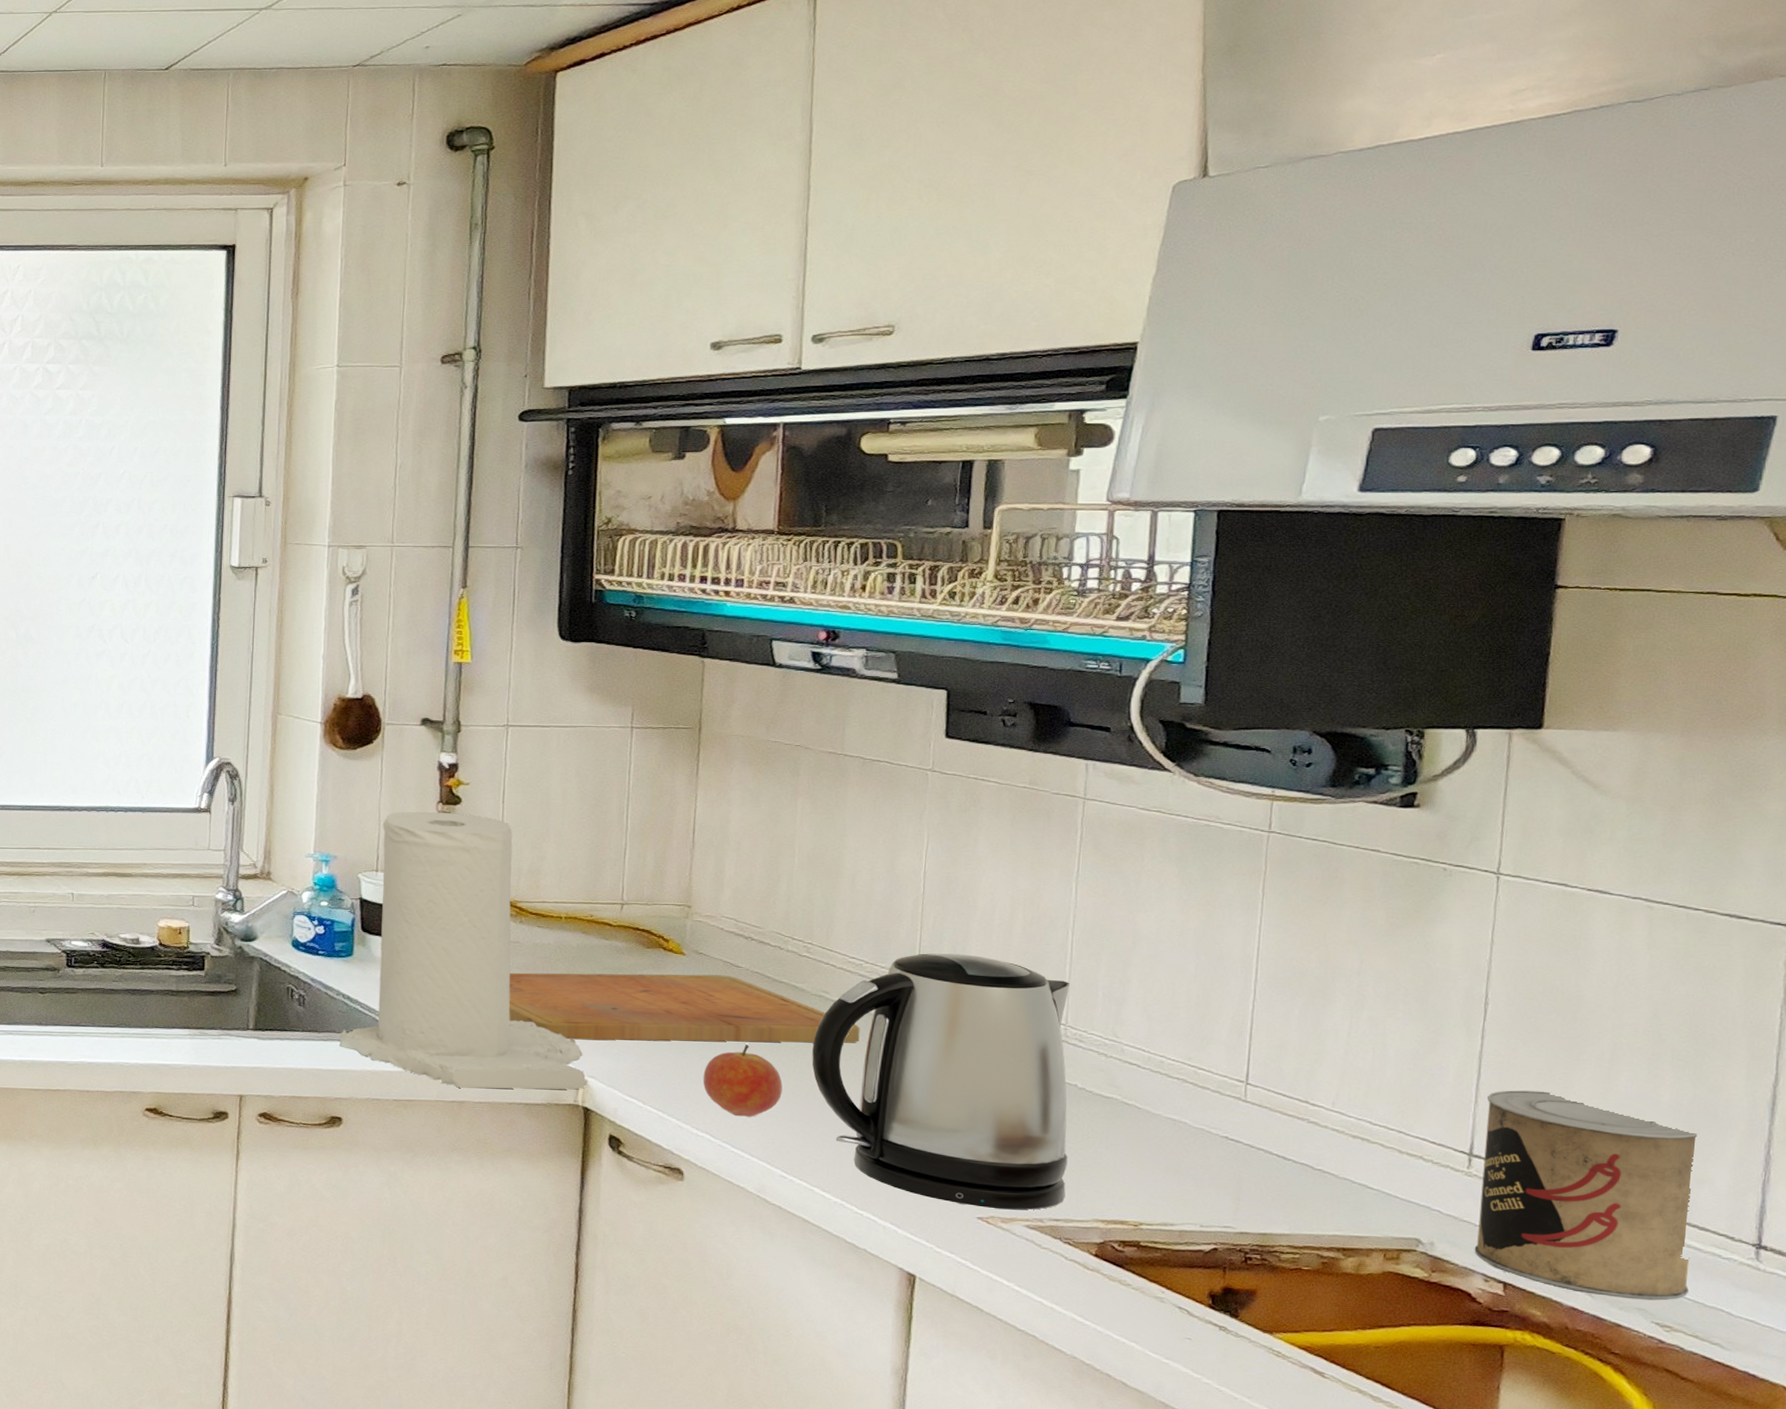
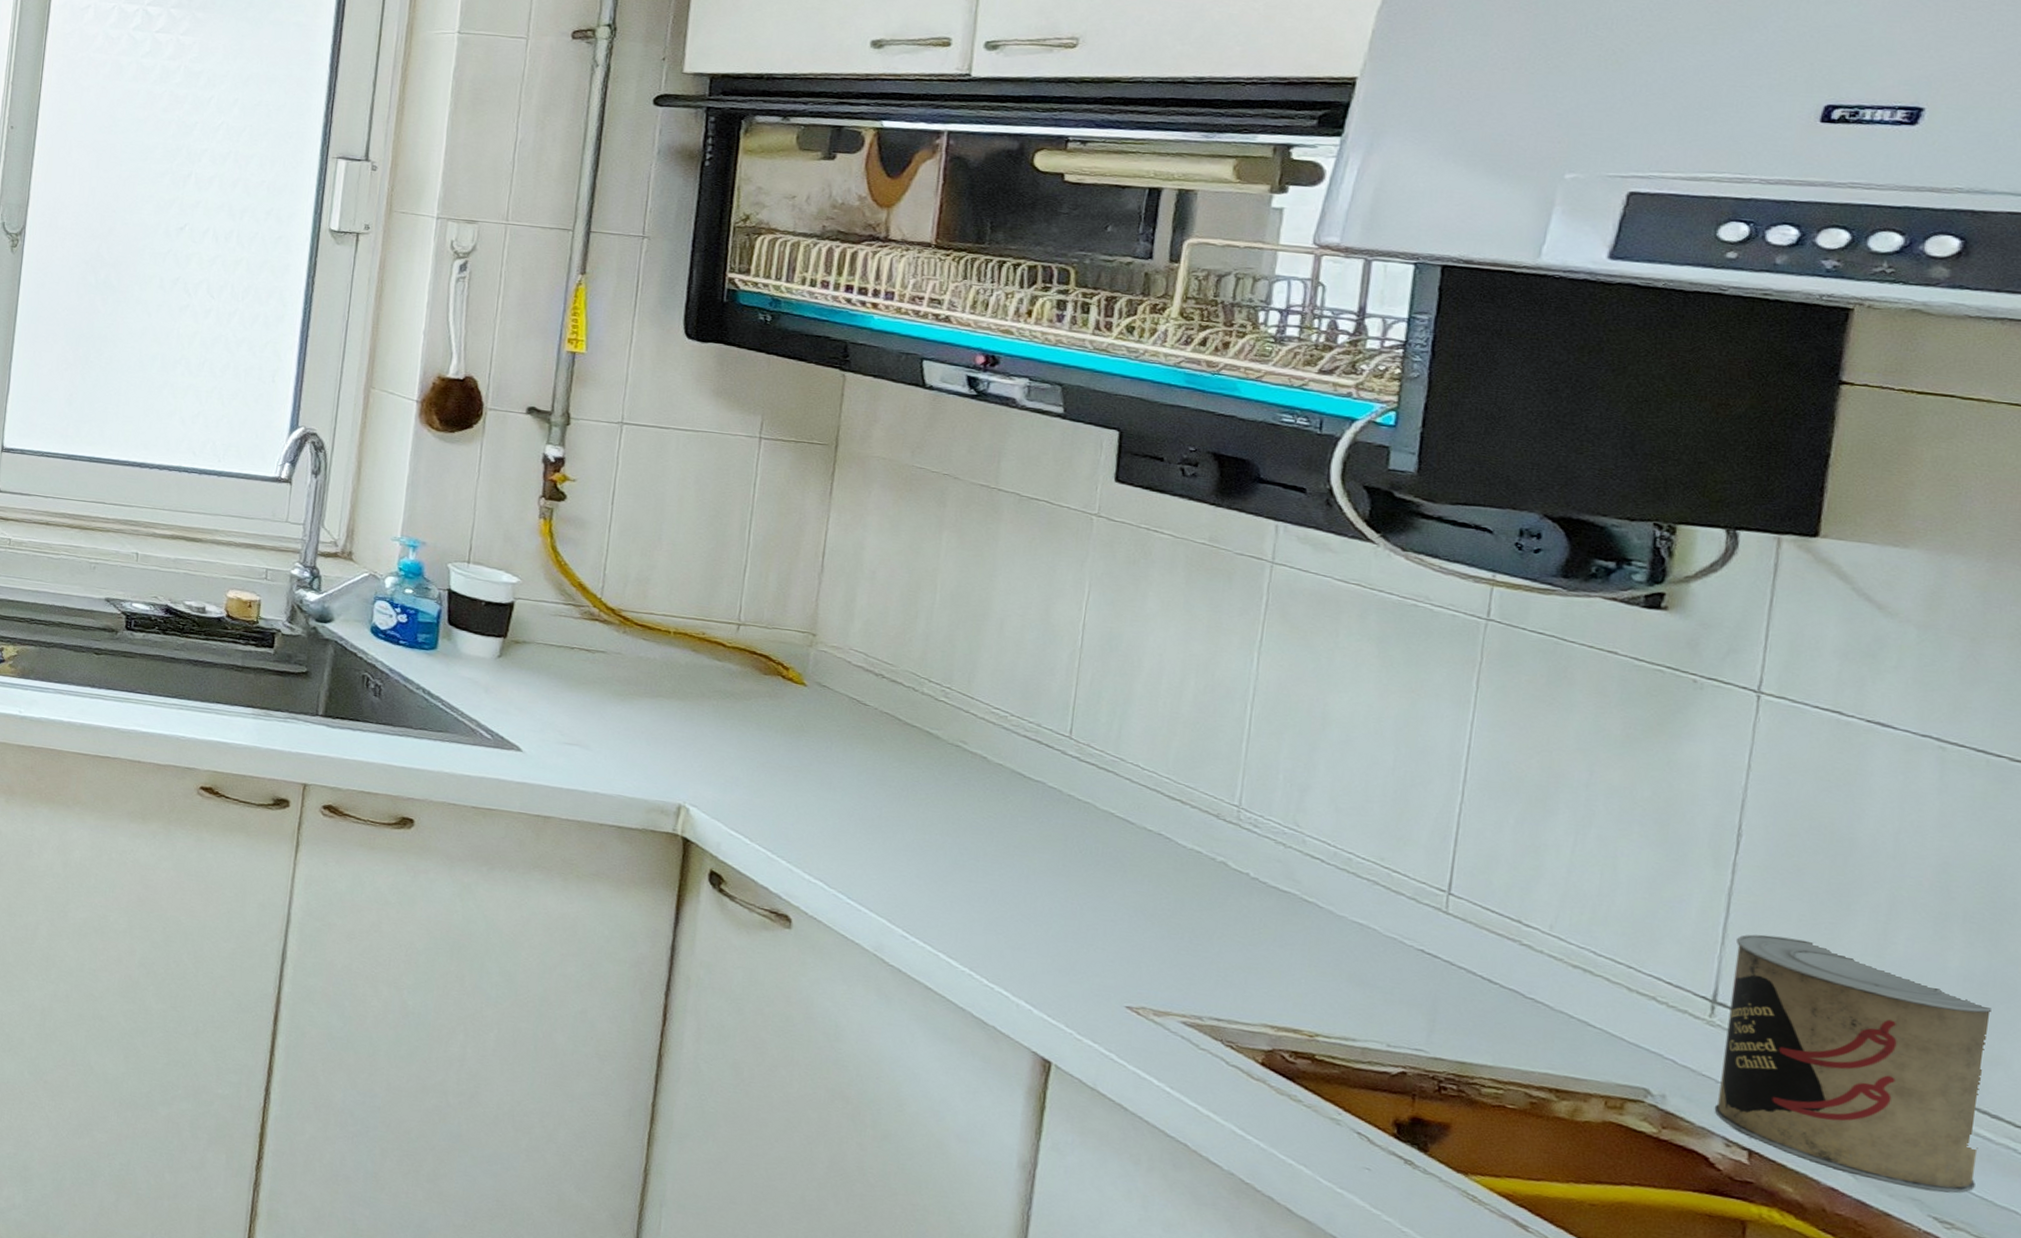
paper towel: present [339,811,587,1090] -> none [416,502,688,818]
cutting board: present [508,972,860,1043] -> none [605,685,1001,801]
fruit: present [703,1044,783,1117] -> none [819,789,909,869]
kettle: present [812,953,1071,1210] -> none [943,712,1247,1006]

